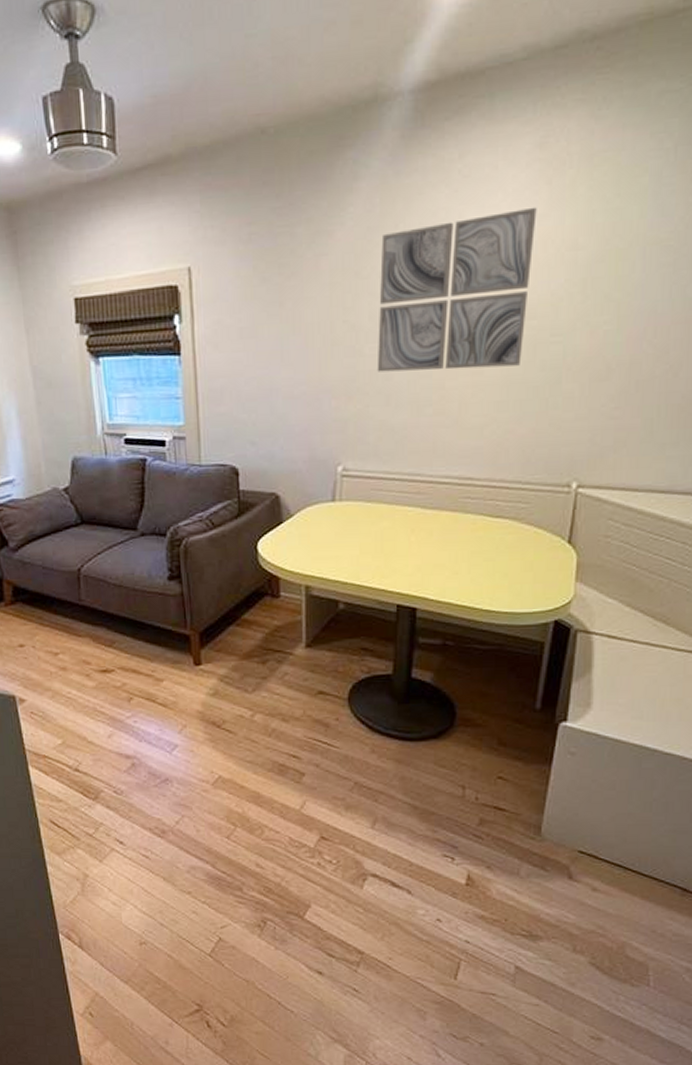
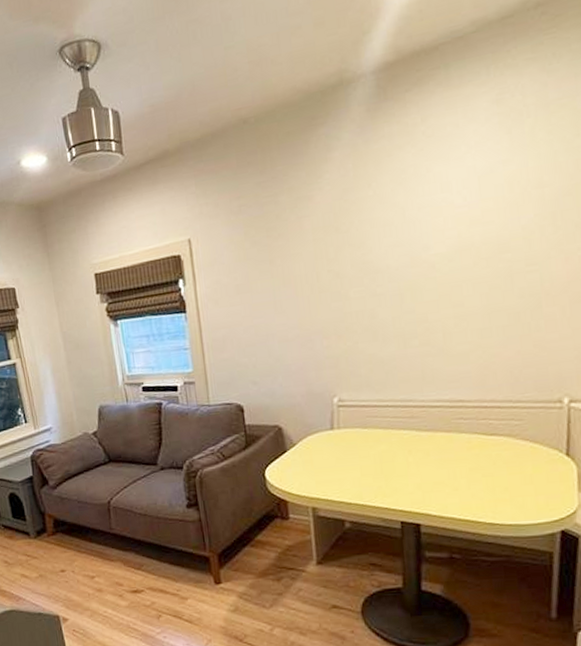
wall art: present [377,207,537,372] -> none [356,154,501,312]

